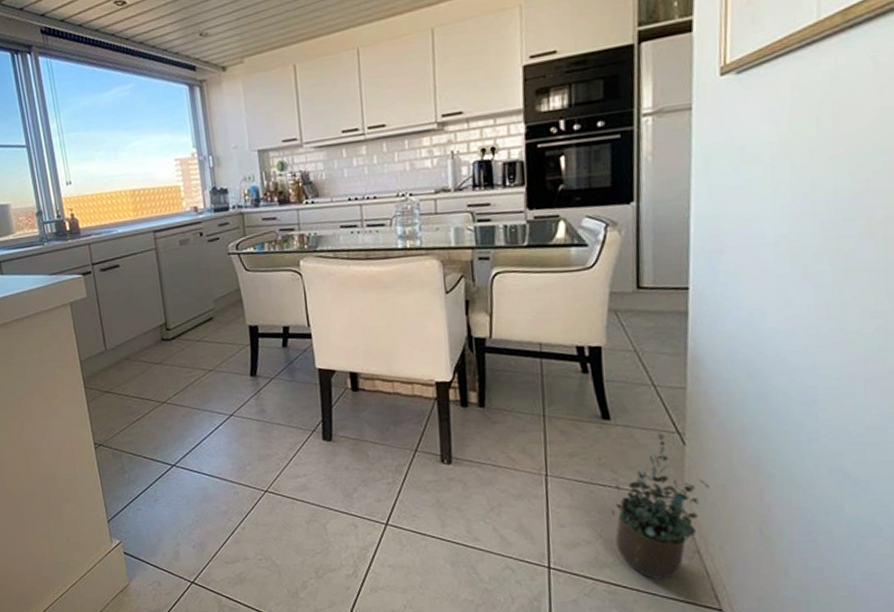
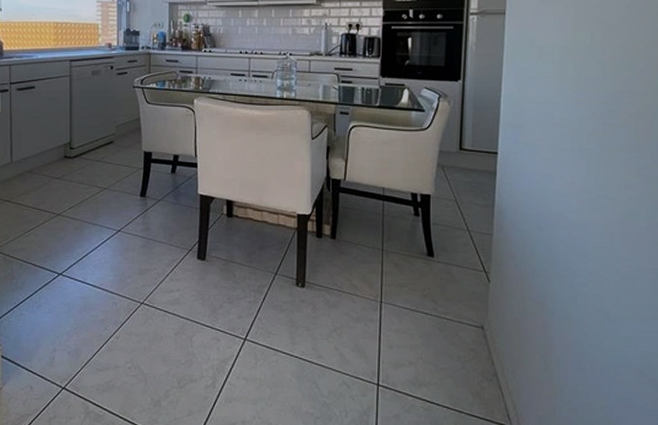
potted plant: present [611,432,710,579] -> none [430,270,507,398]

